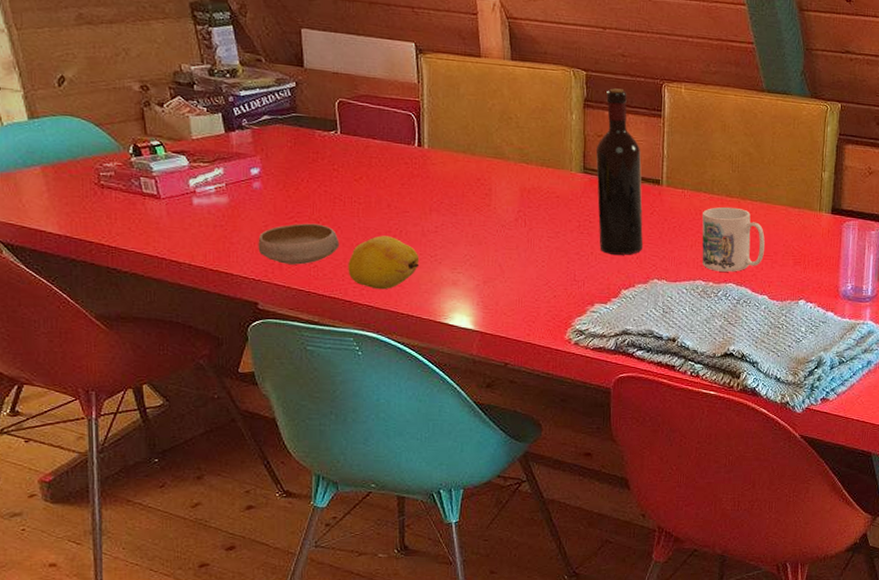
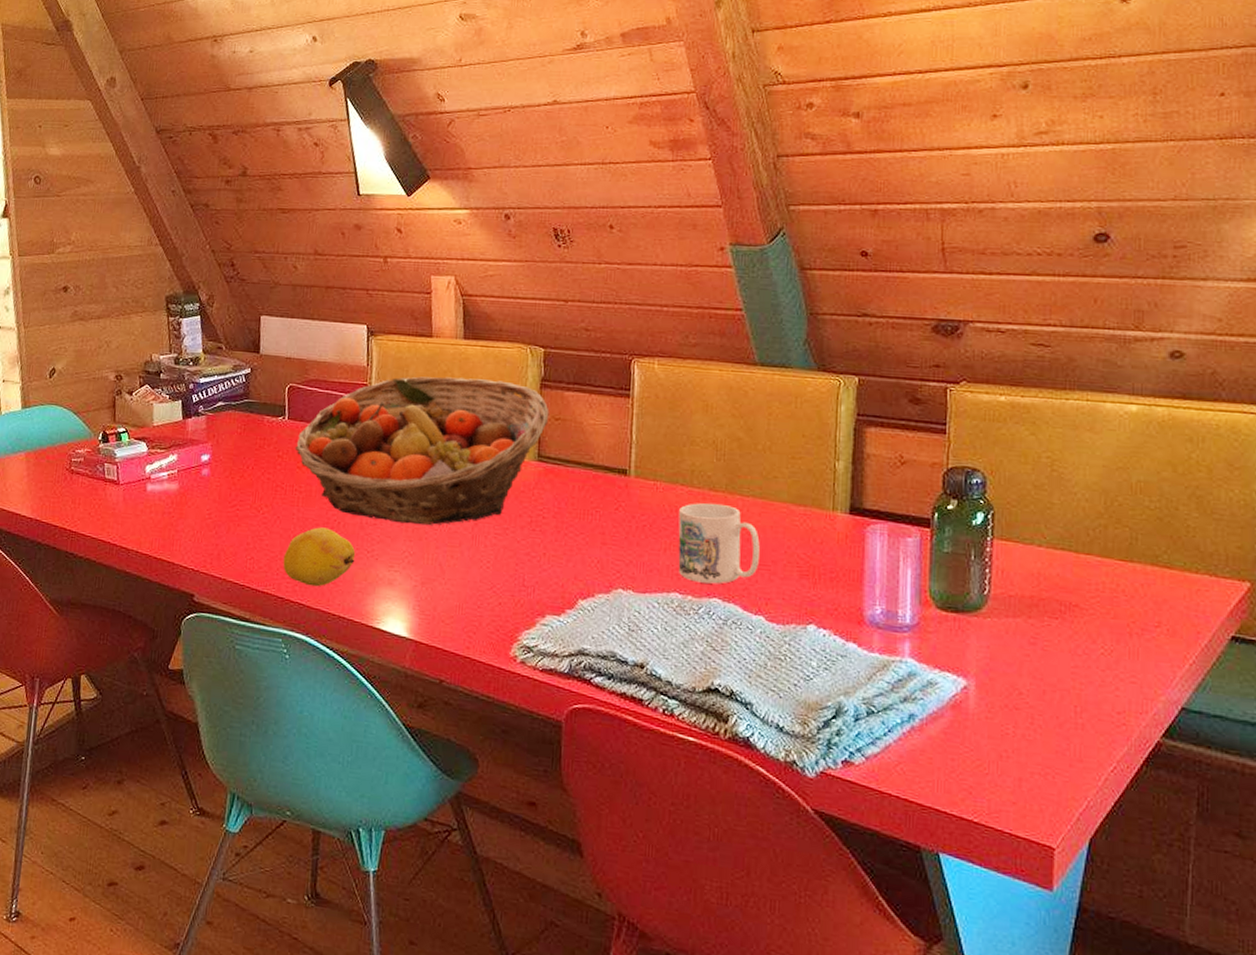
bowl: present [258,223,340,265] -> none [200,512,277,556]
fruit basket: none [350,94,592,231] -> present [294,376,550,525]
wine bottle: present [595,88,643,255] -> none [552,366,606,558]

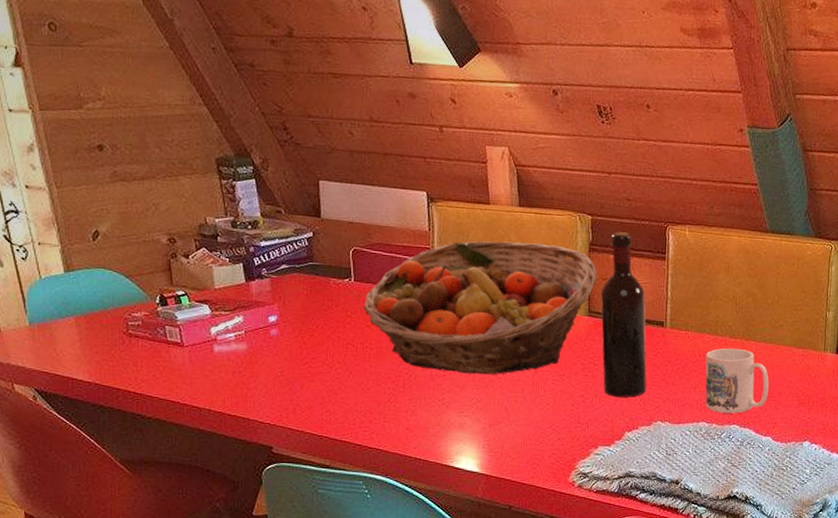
fruit: present [283,527,356,587] -> none [359,380,428,433]
wine bottle: none [552,366,606,558] -> present [600,232,647,397]

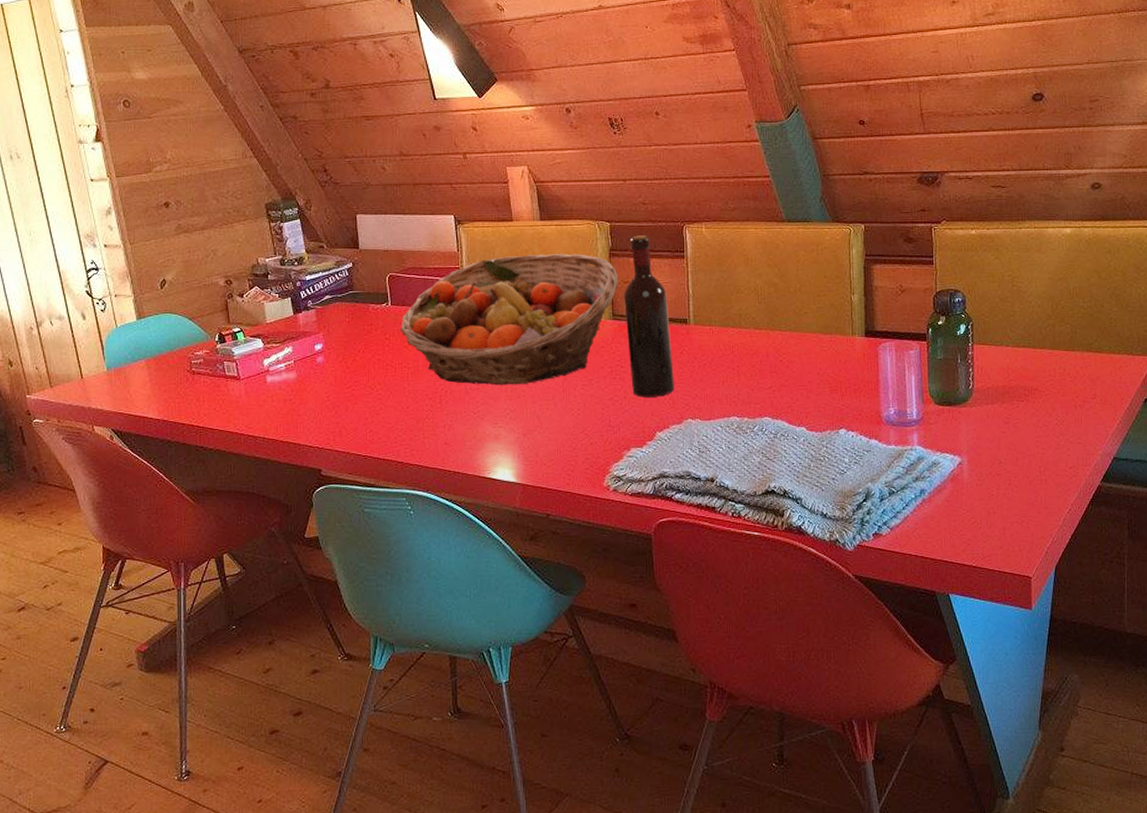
mug: present [705,347,769,414] -> none [732,339,798,406]

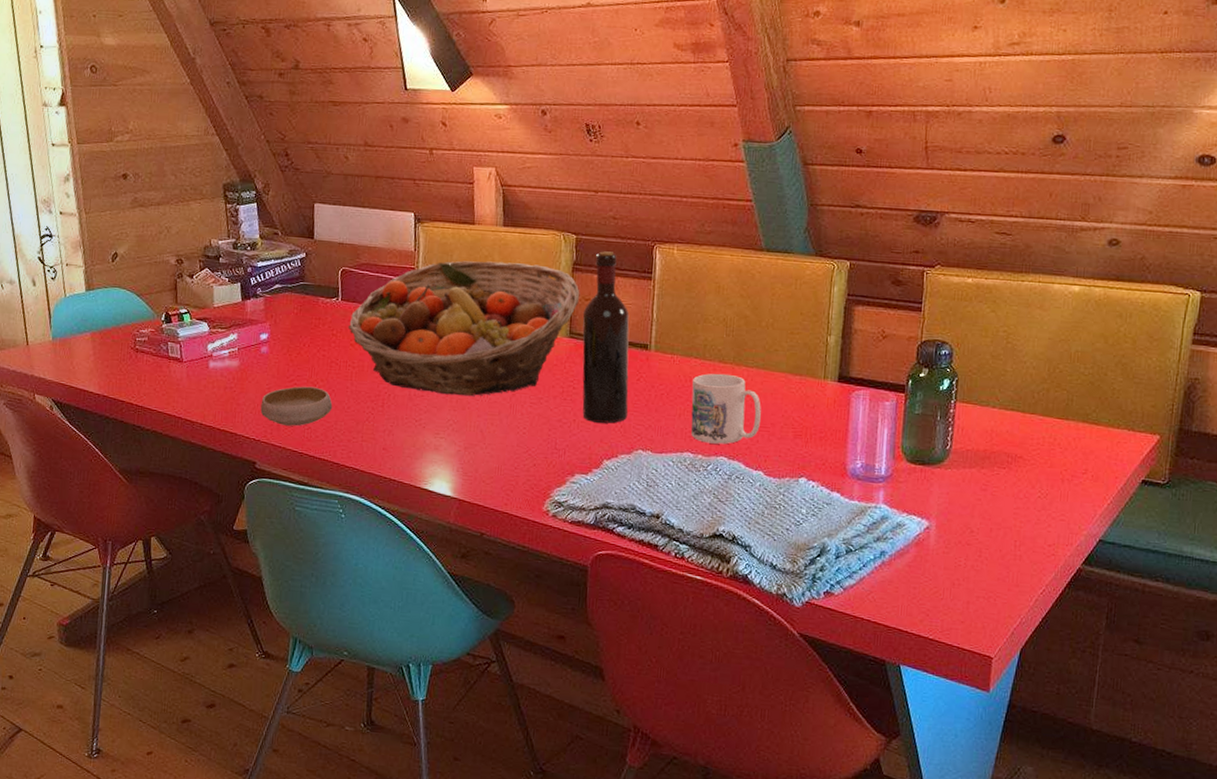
bowl: none [321,391,392,431] -> present [260,386,333,426]
mug: none [732,339,798,406] -> present [691,373,761,445]

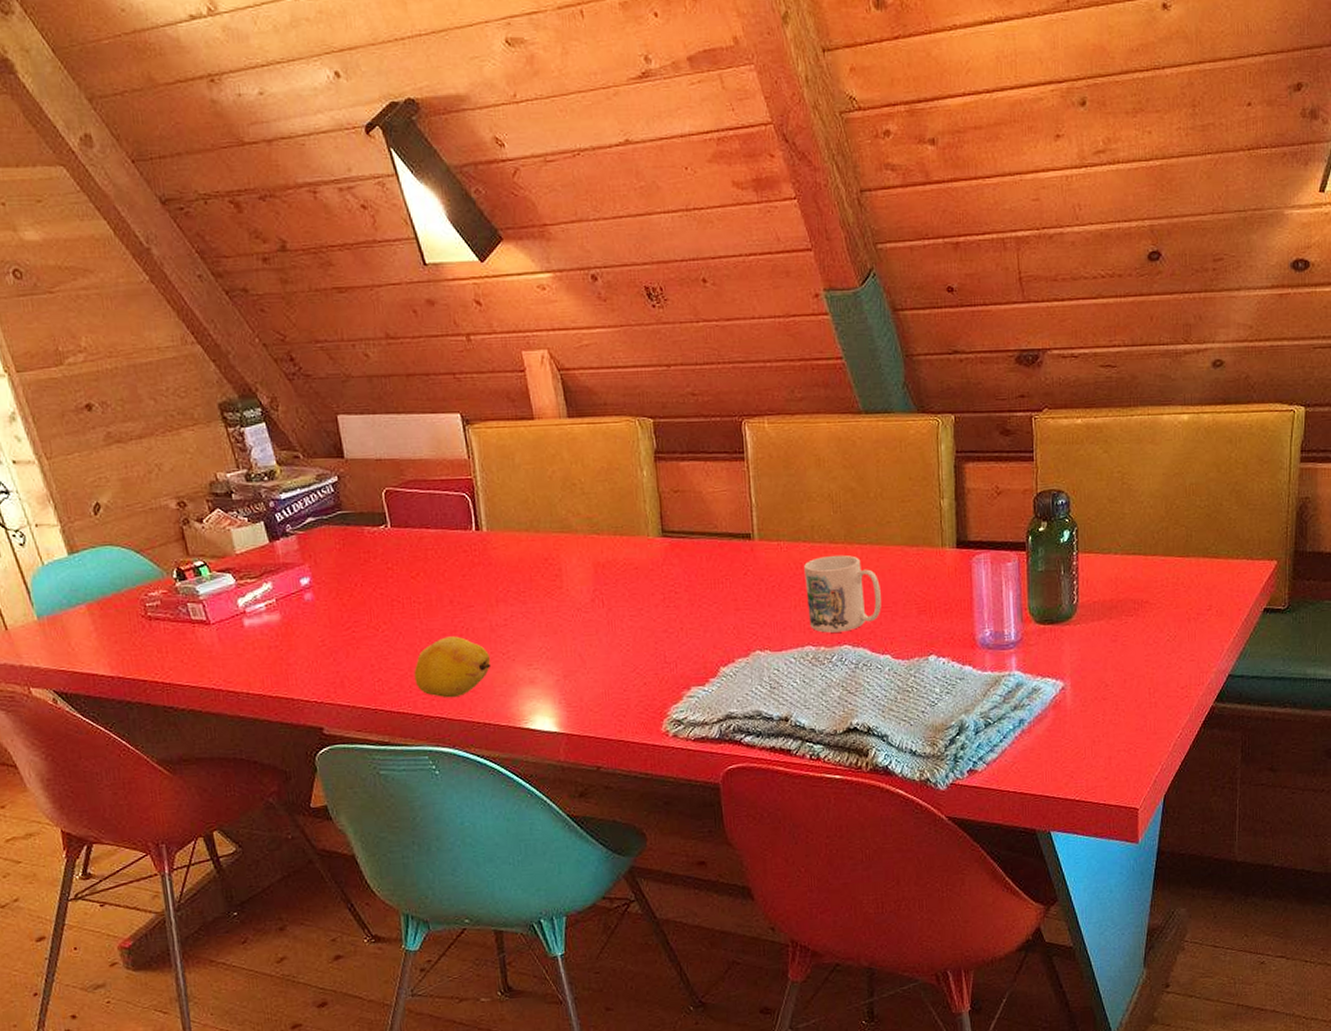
bowl: present [260,386,333,426] -> none [316,631,403,681]
fruit: none [338,399,405,453] -> present [414,636,492,698]
fruit basket: present [348,260,580,396] -> none [404,458,668,620]
wine bottle: present [582,251,630,424] -> none [673,433,739,628]

